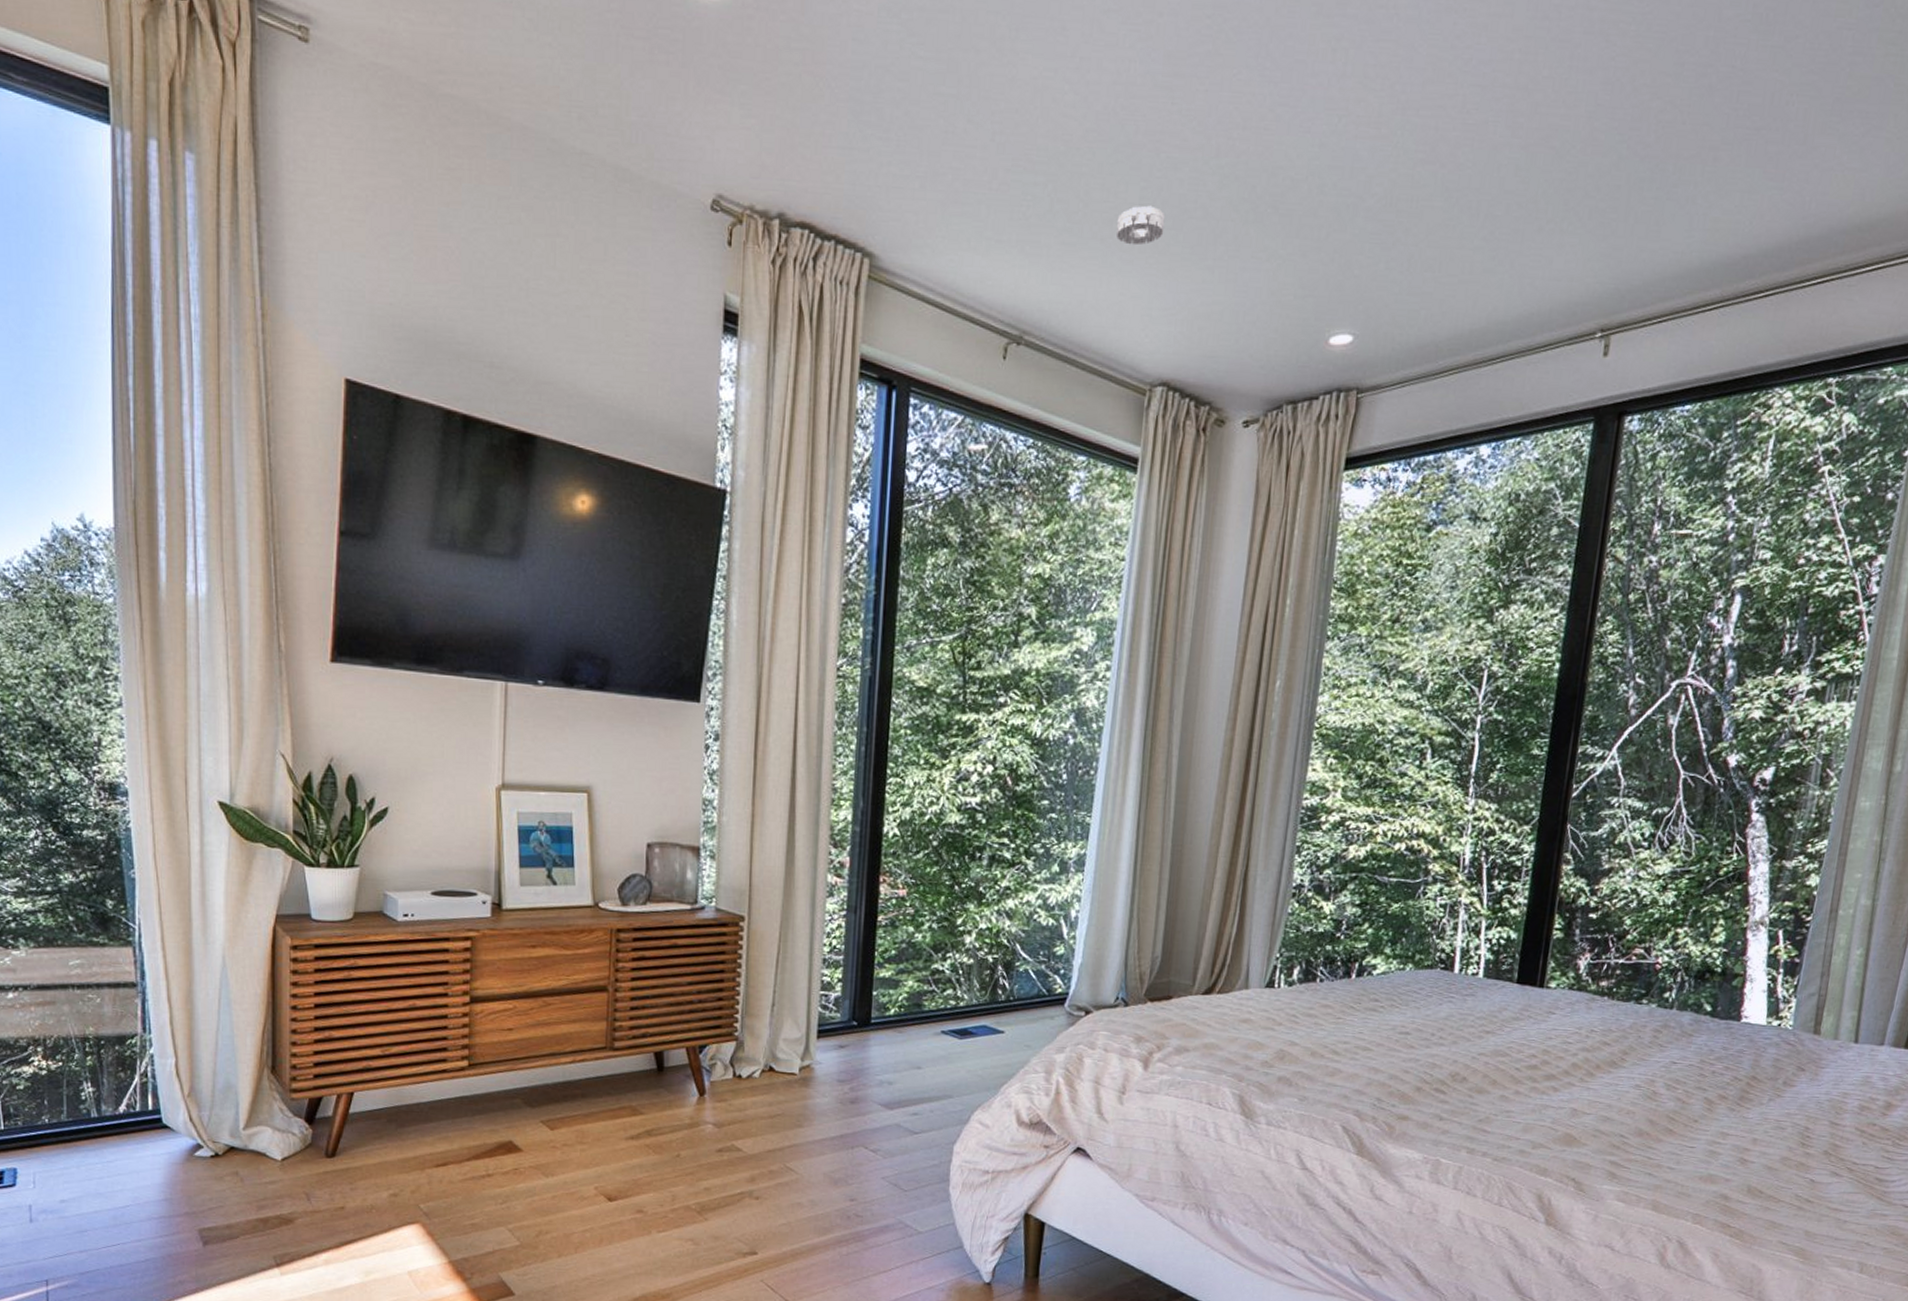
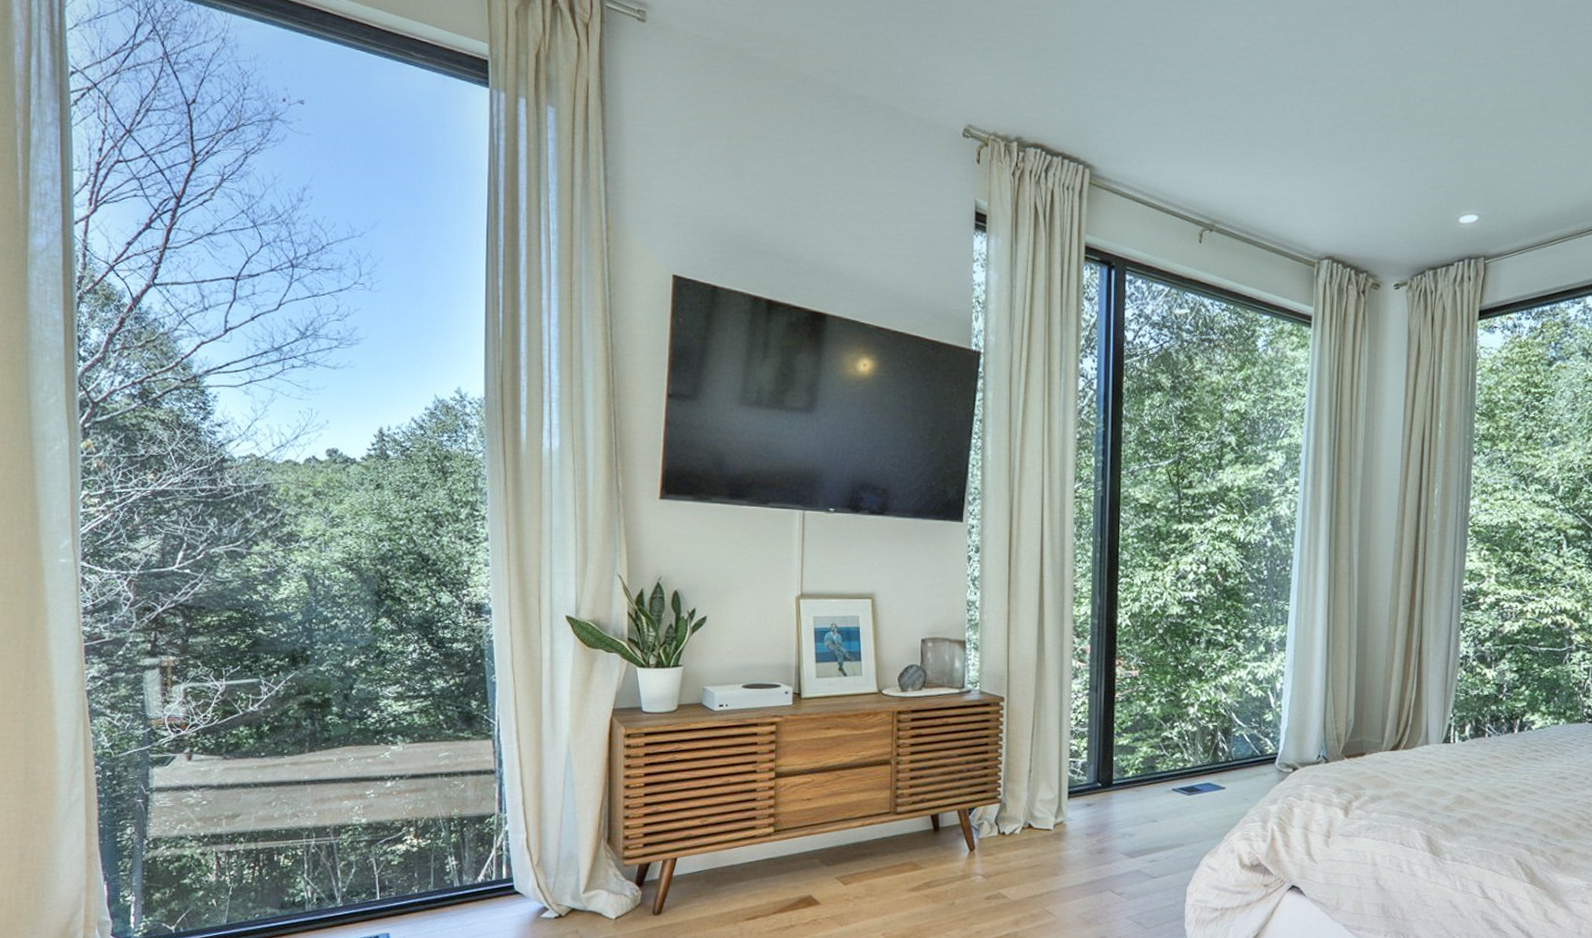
smoke detector: present [1115,205,1166,246] -> none [1284,122,1323,153]

